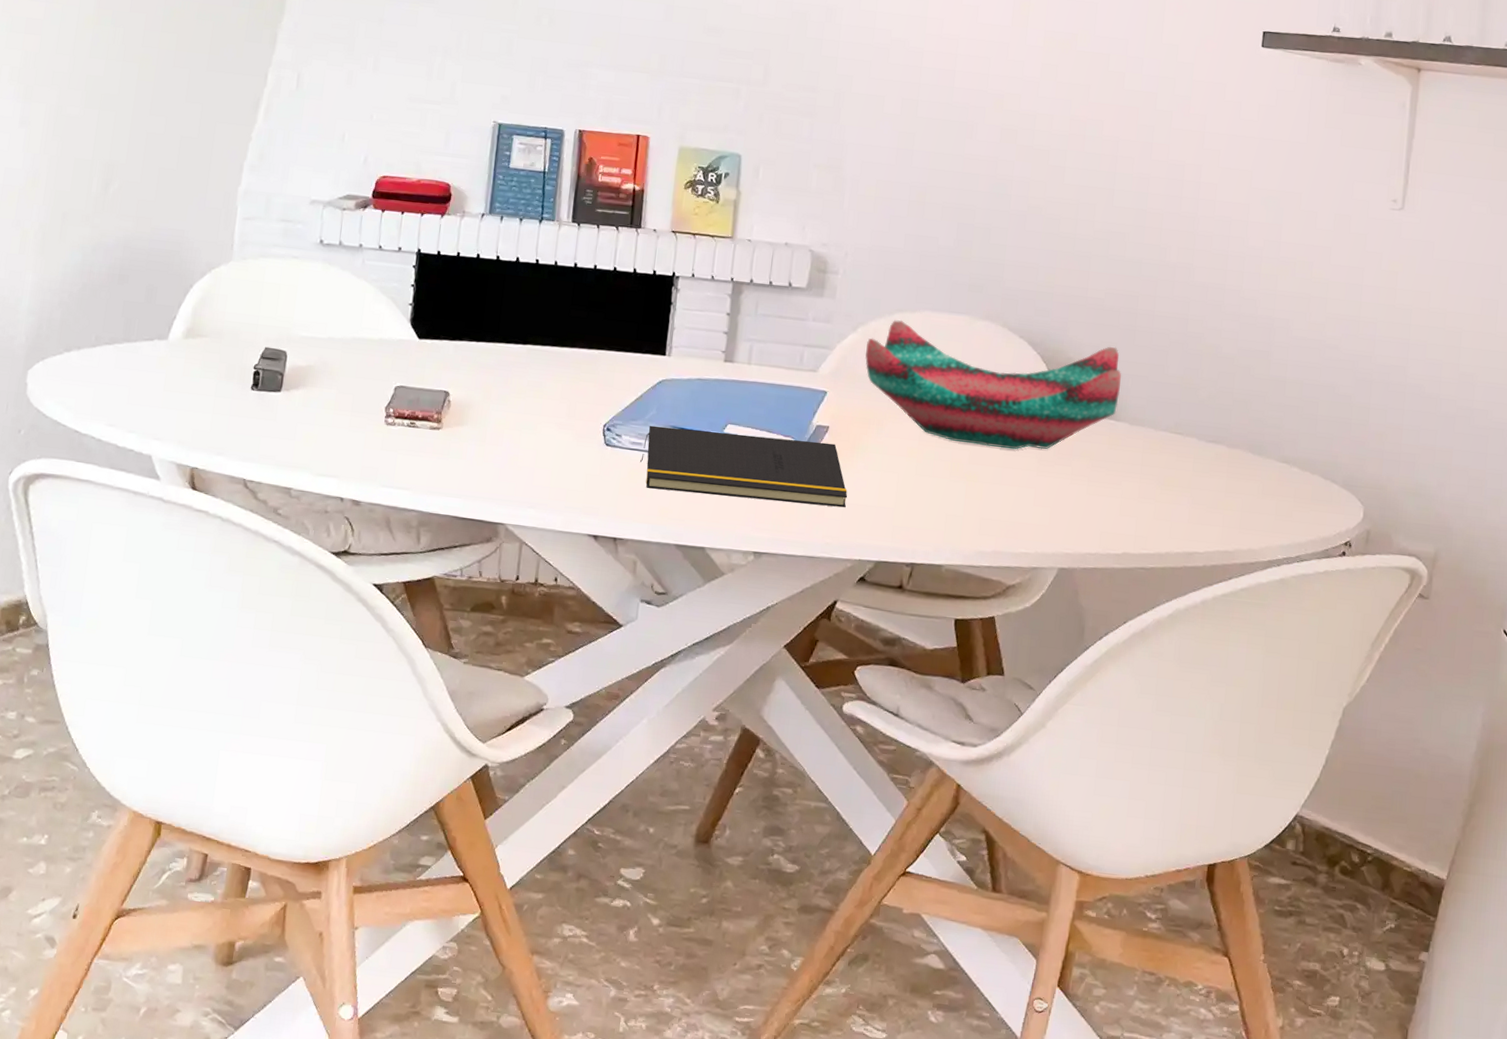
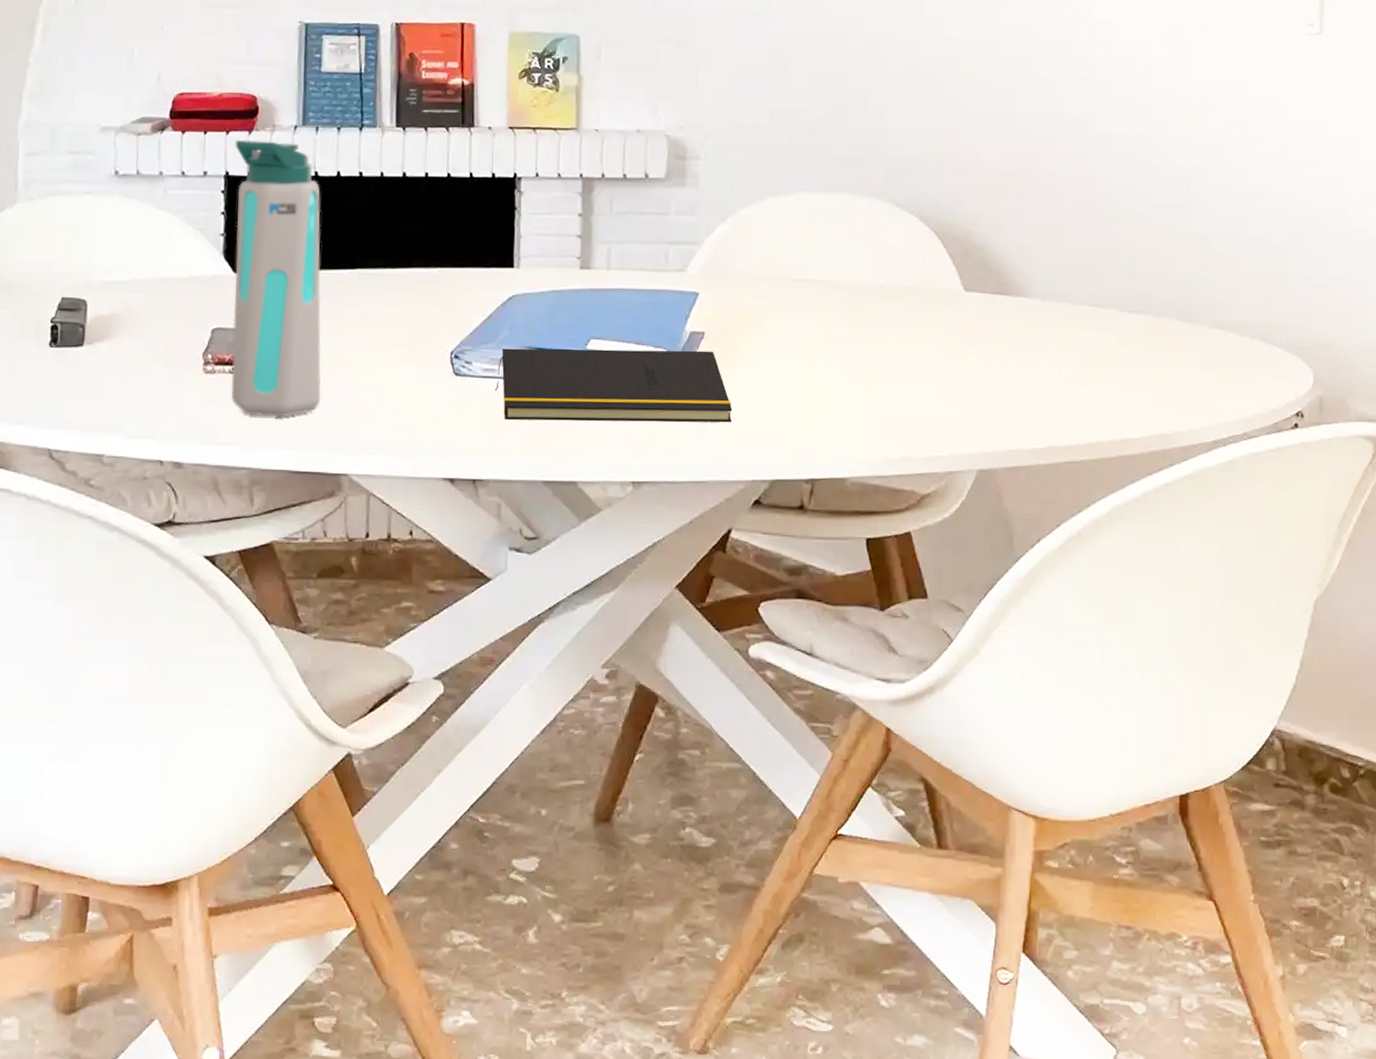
water bottle: none [407,221,500,469] -> present [231,139,321,417]
decorative bowl: present [865,319,1122,450] -> none [738,204,1028,340]

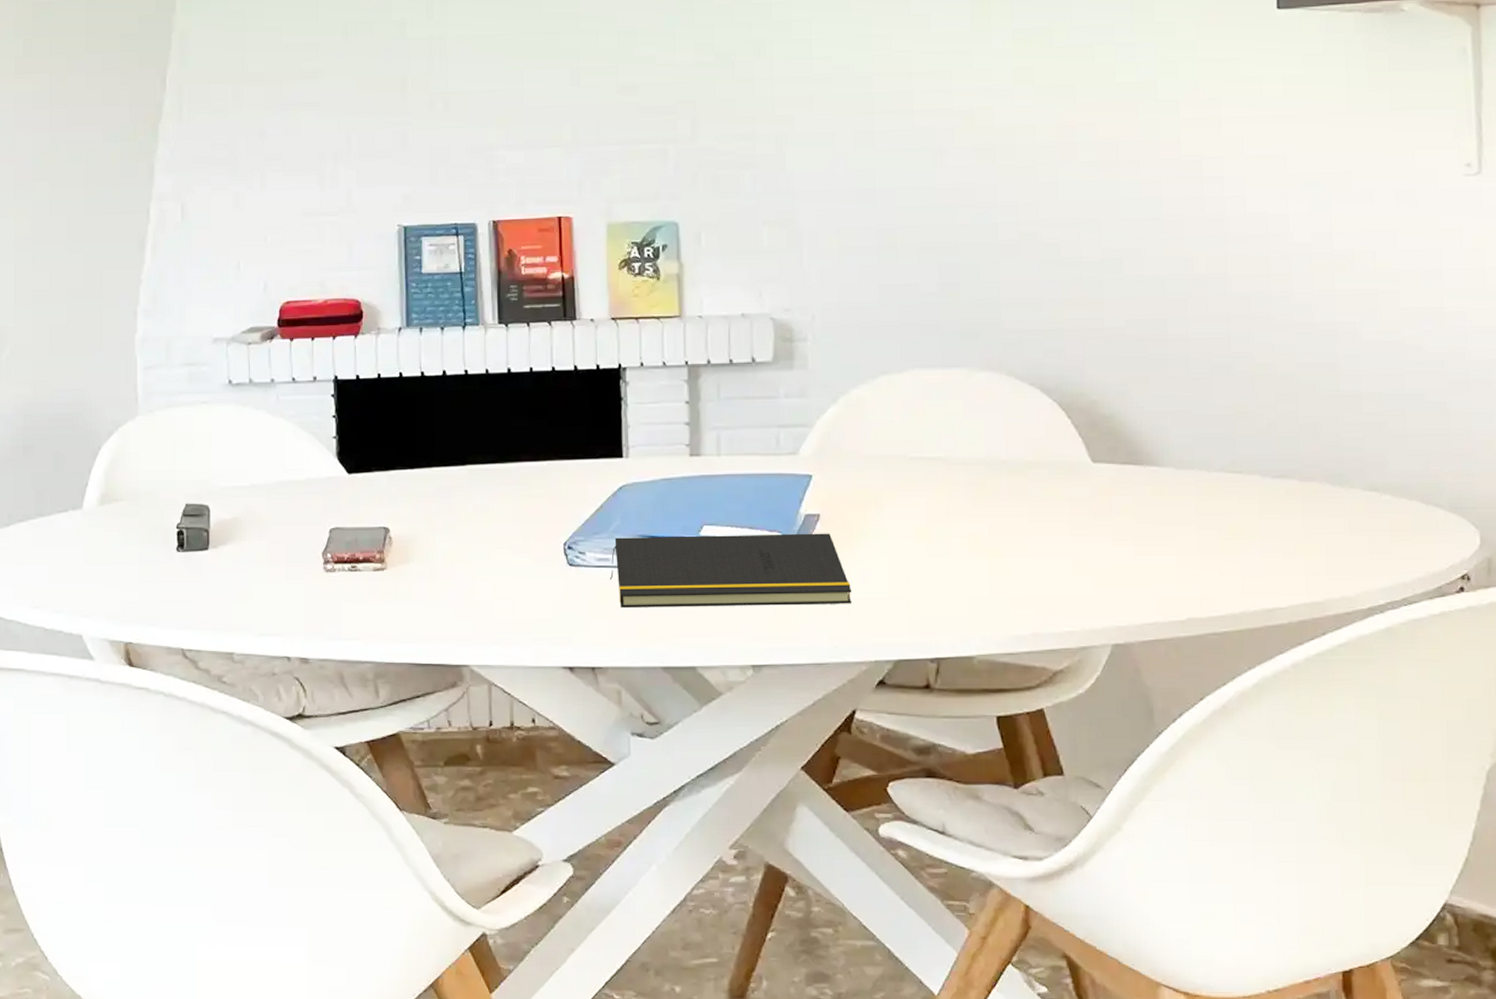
water bottle: present [231,139,321,417] -> none [342,343,439,612]

